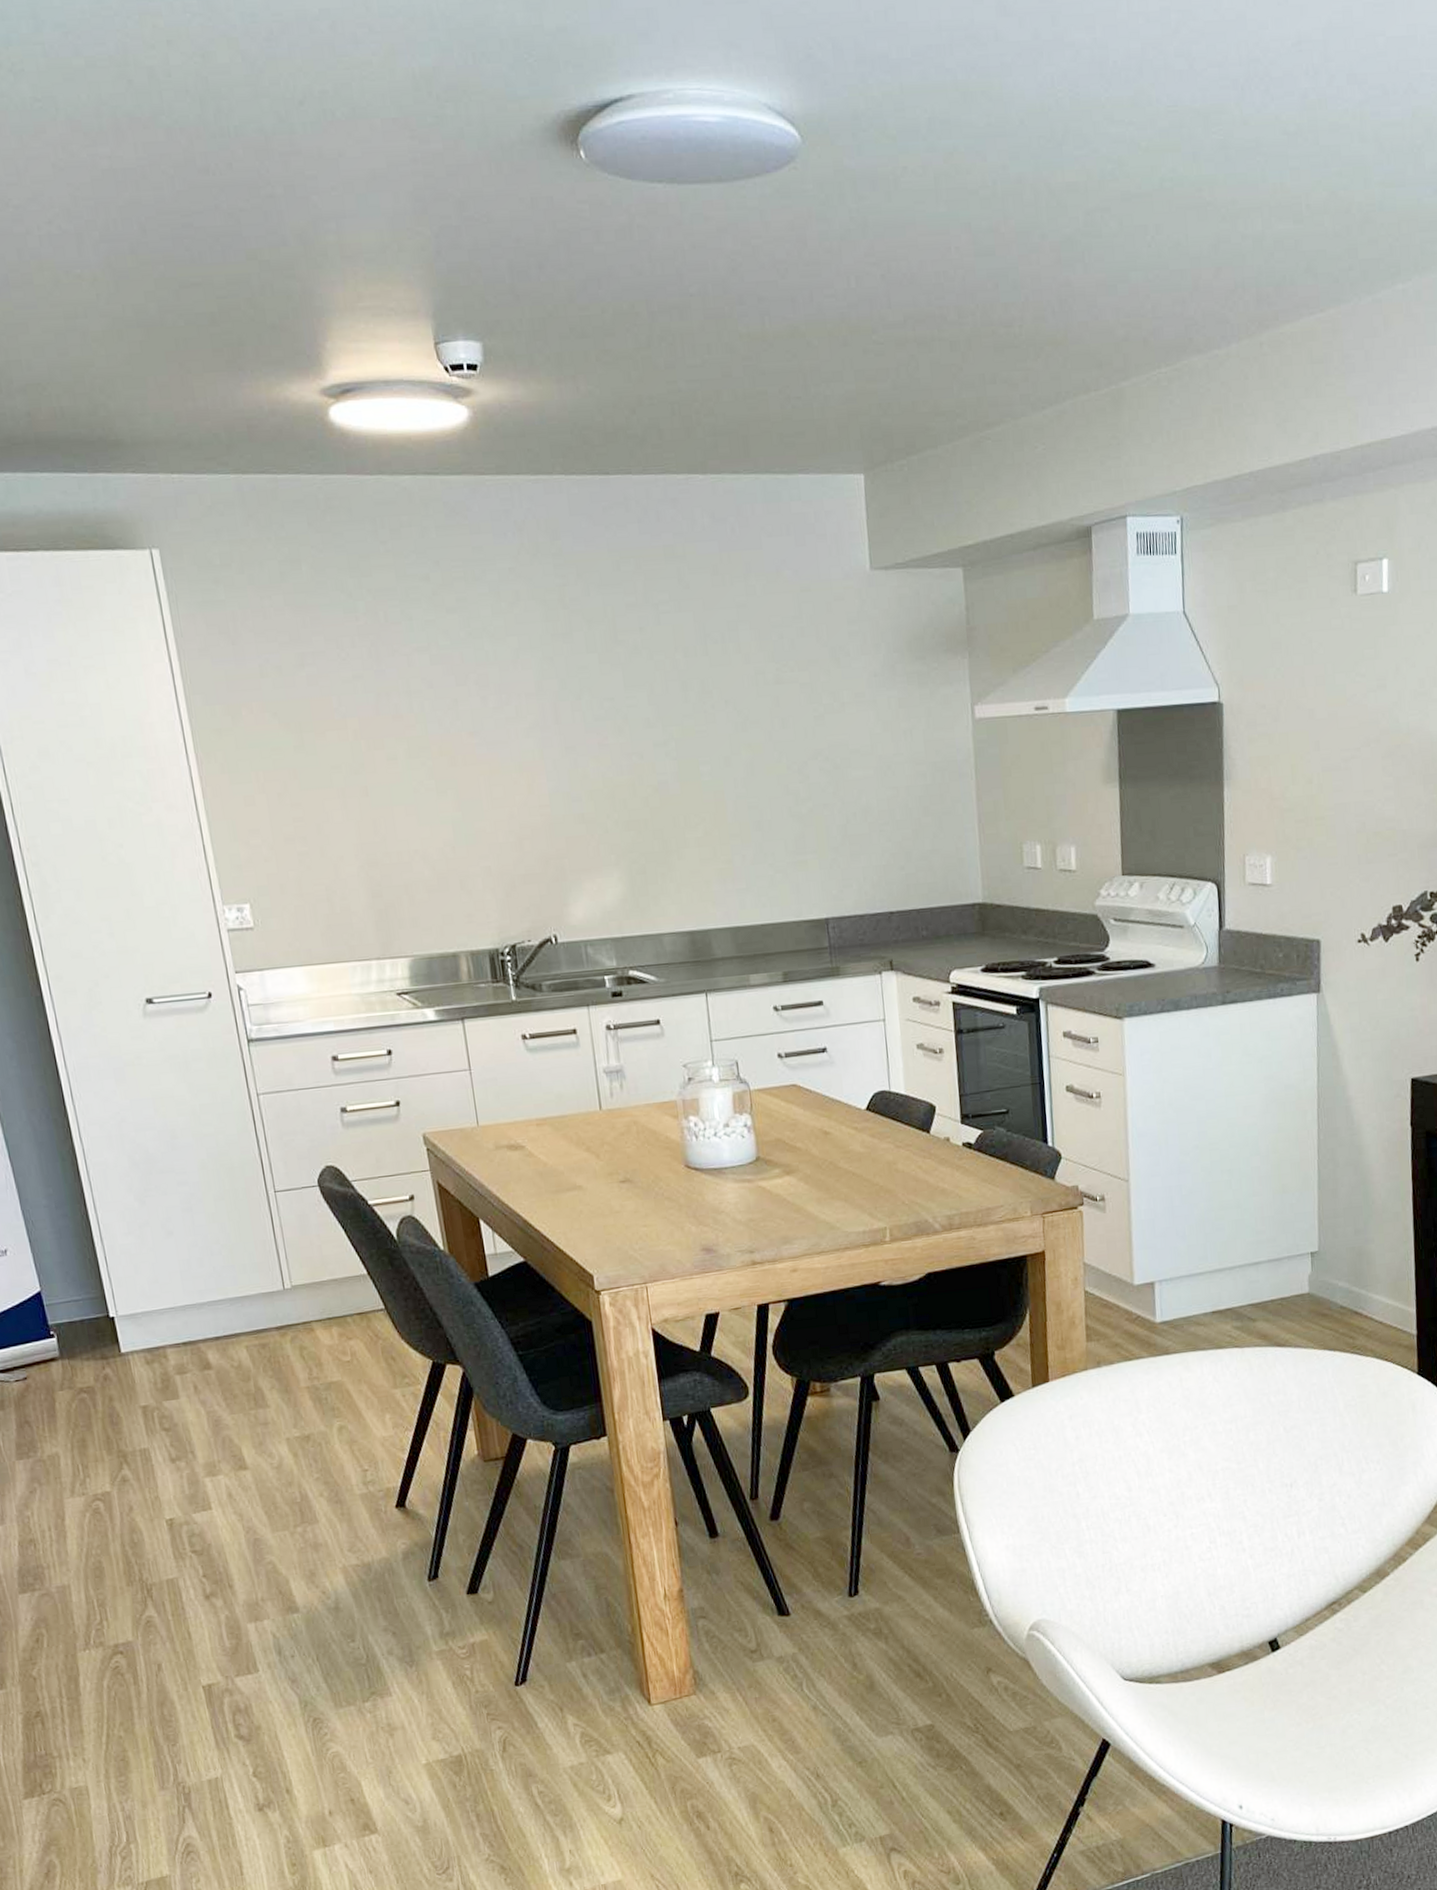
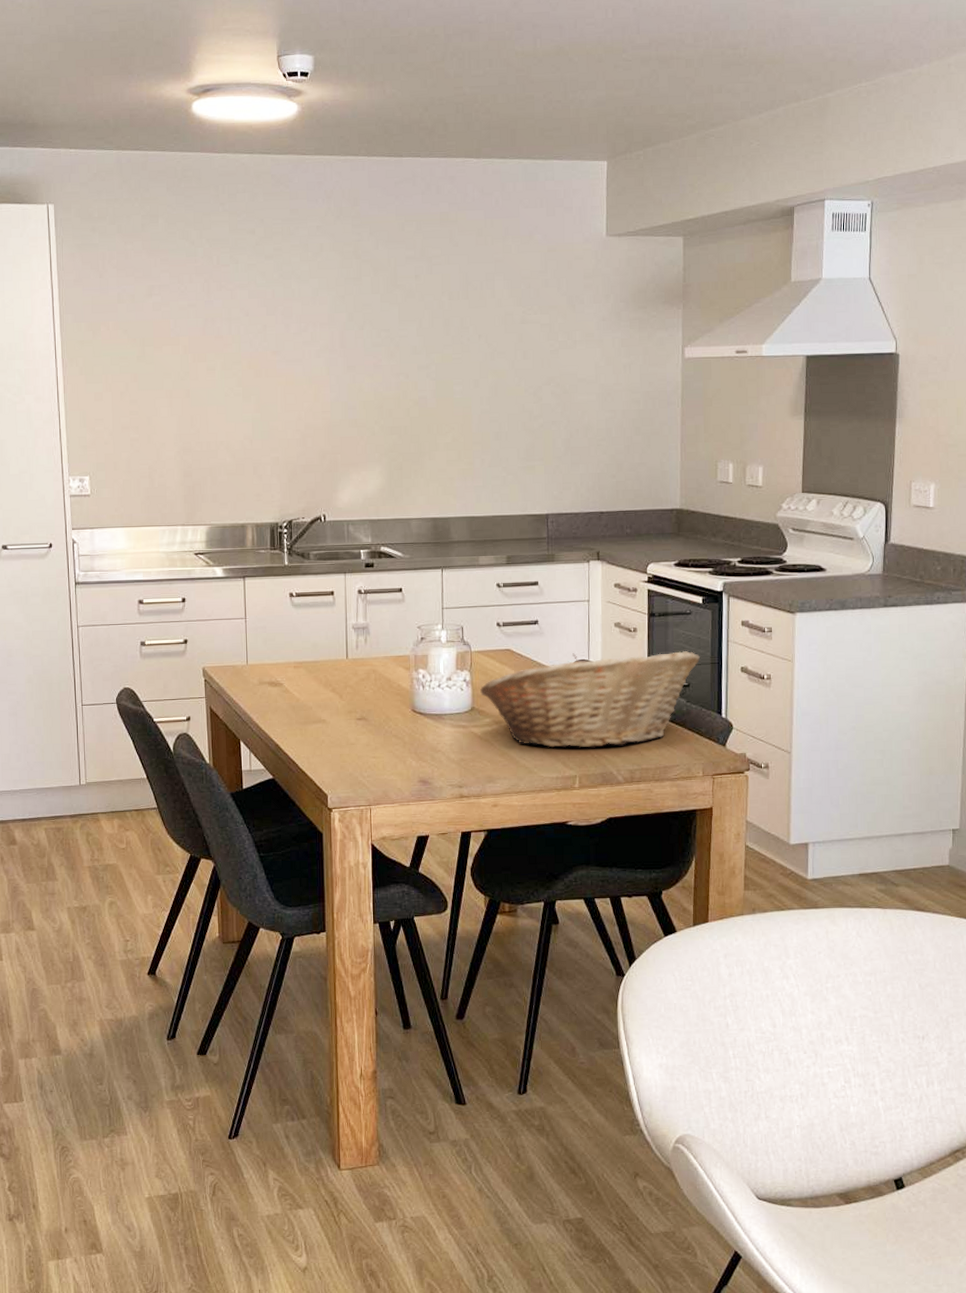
fruit basket: none [765,1071,1019,1197] -> present [480,650,700,749]

